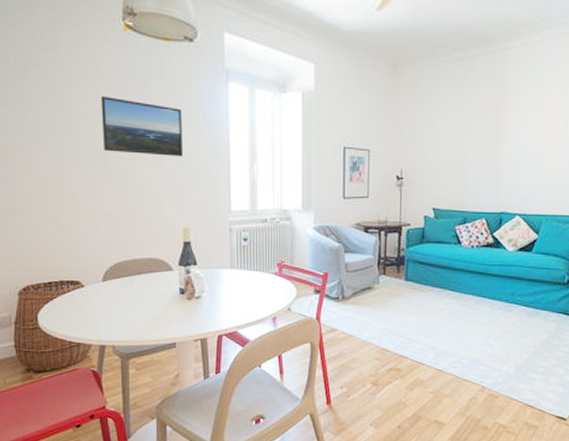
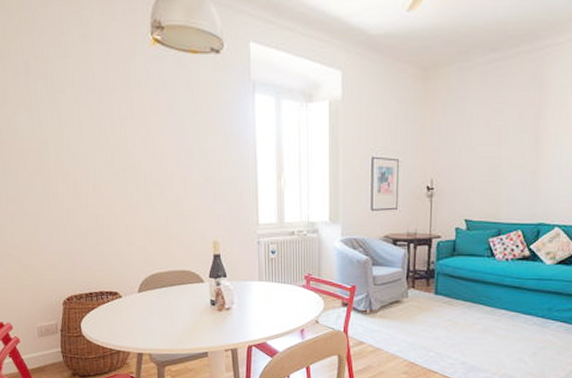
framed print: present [100,95,182,157] -> none [132,111,211,171]

